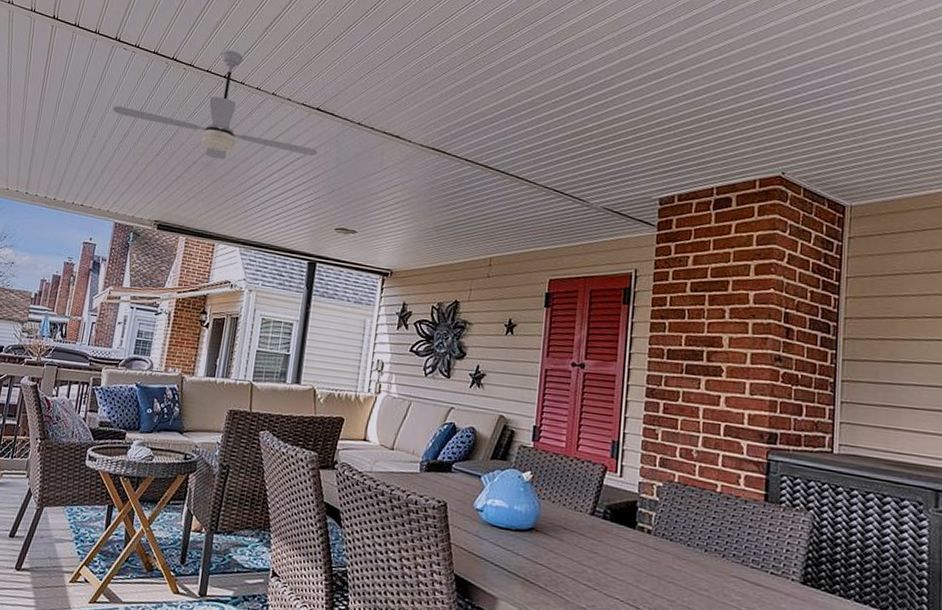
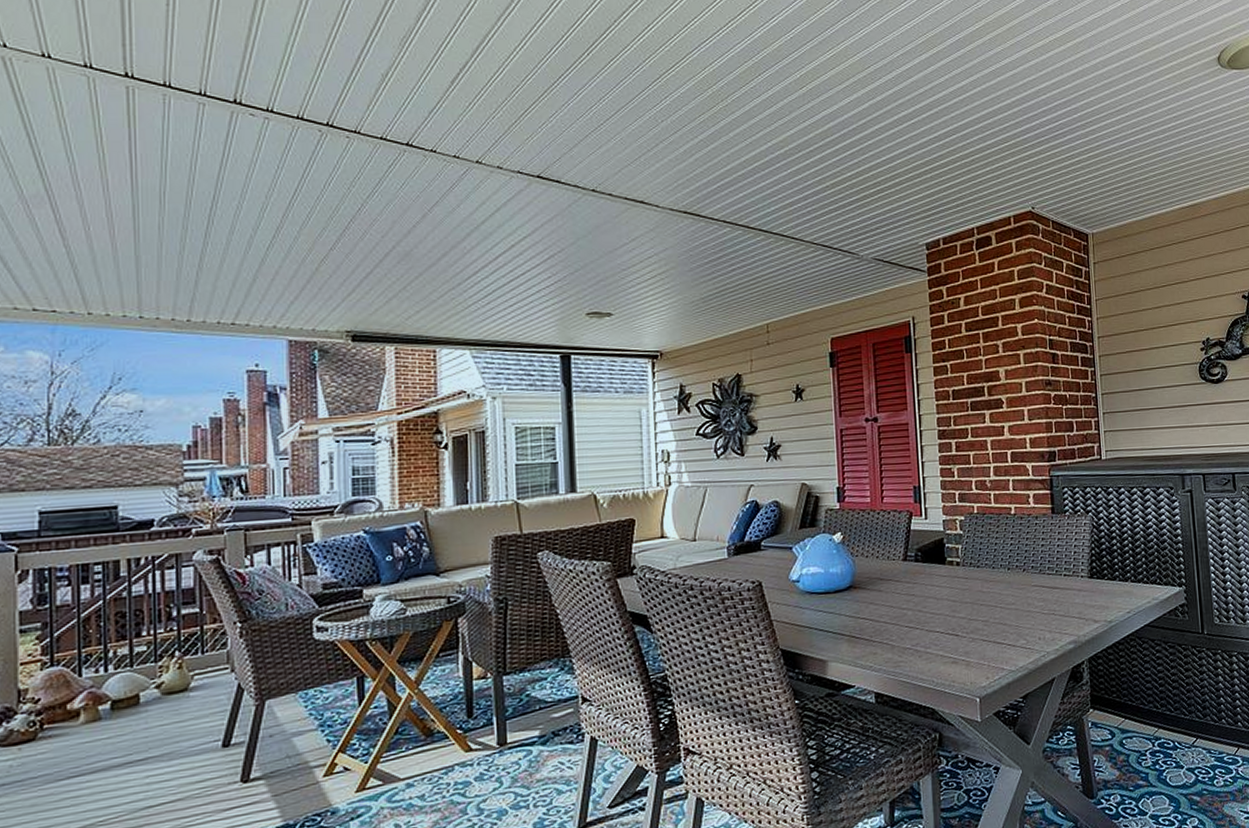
ceiling fan: present [113,50,318,160] -> none [251,110,549,247]

